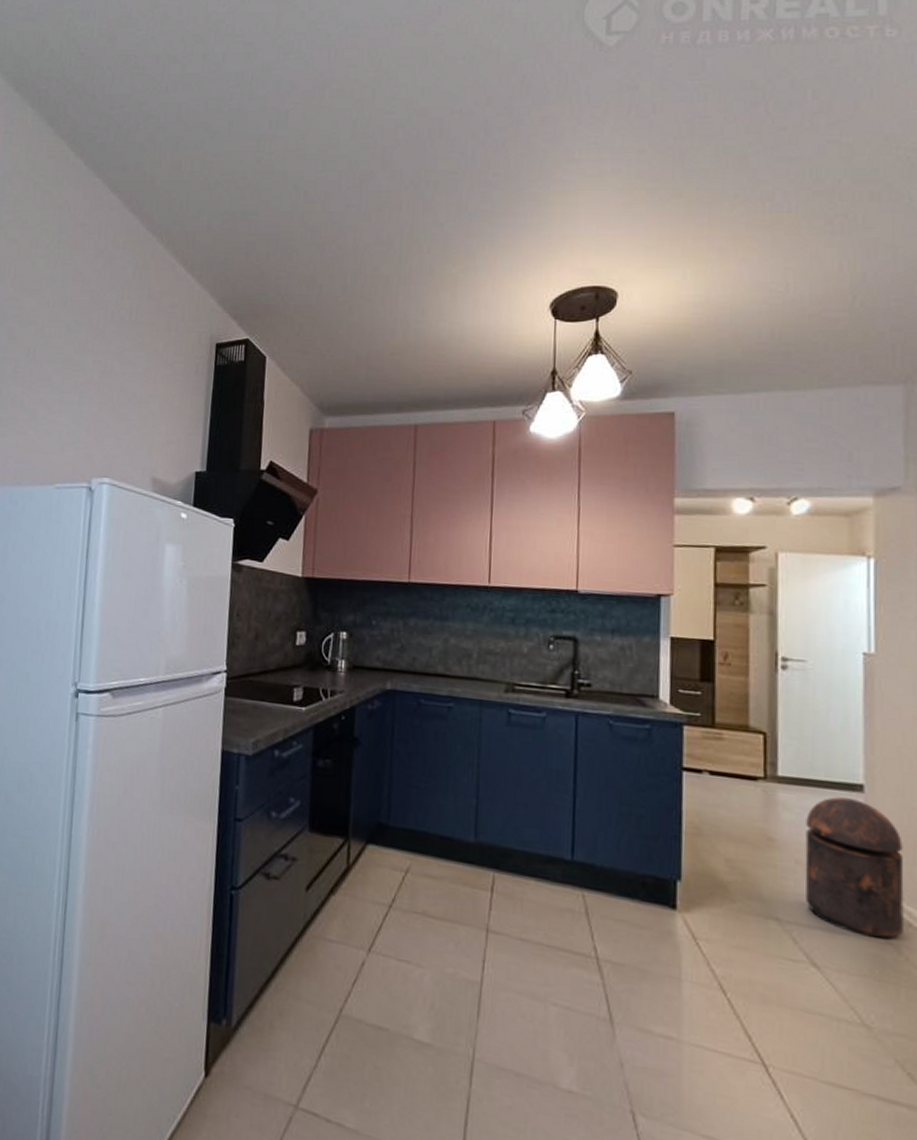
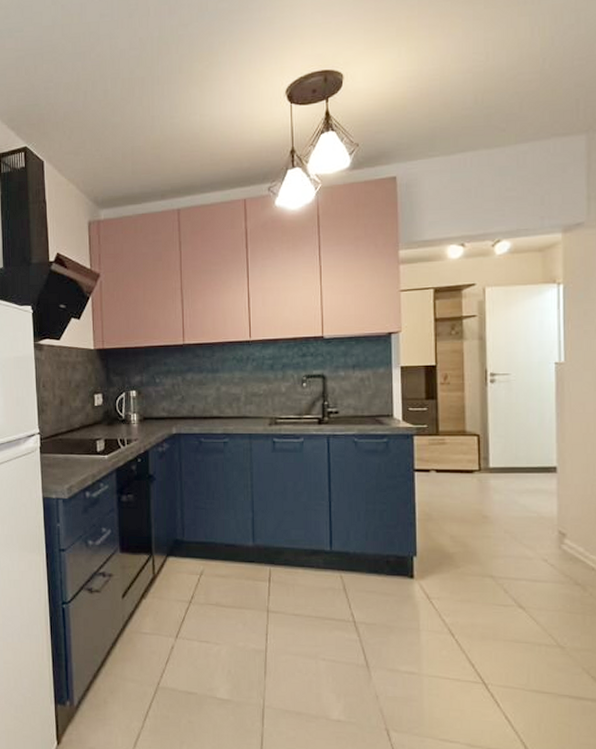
trash can: present [805,797,904,940] -> none [512,479,588,582]

